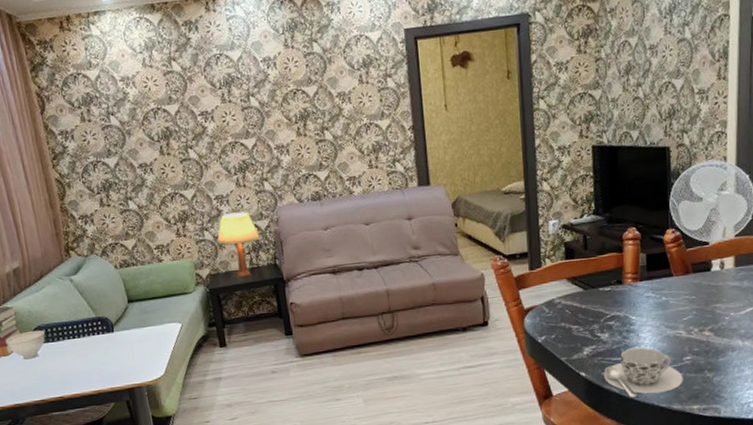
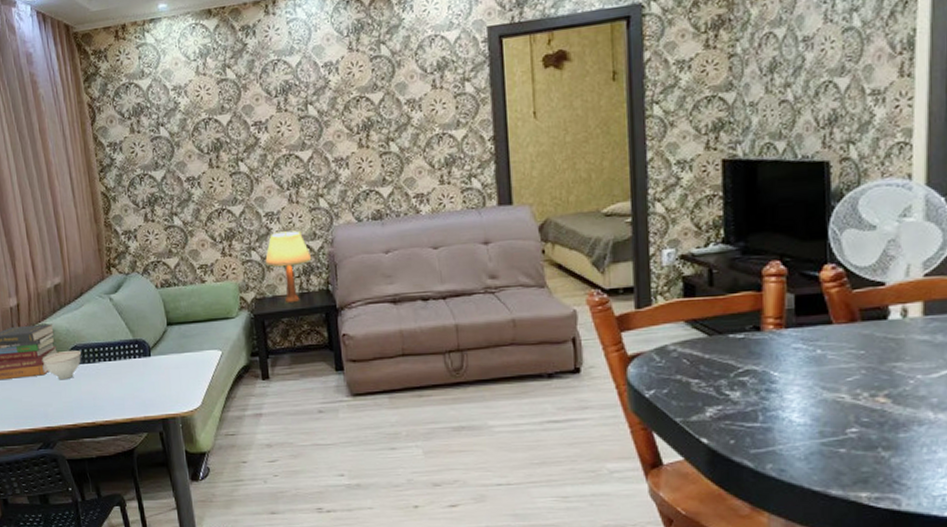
teacup: present [604,347,683,398] -> none [733,412,846,476]

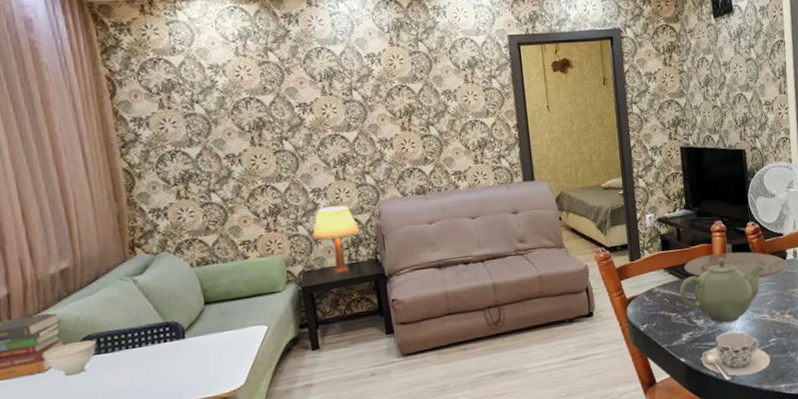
teapot: none [705,311,848,399] -> present [679,257,765,323]
plate: none [714,304,889,343] -> present [683,251,787,278]
teacup: none [733,412,846,476] -> present [701,331,771,381]

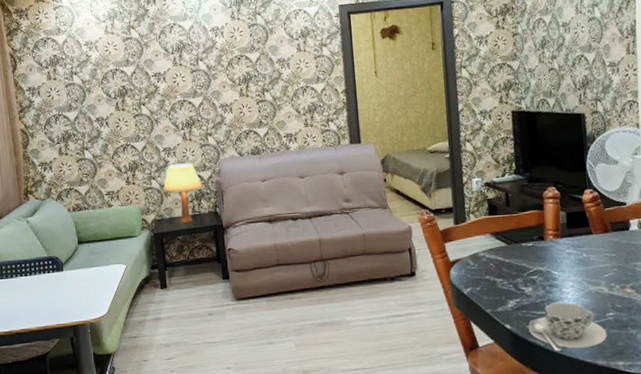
teapot: present [679,257,765,323] -> none [506,225,604,293]
plate: present [683,251,787,278] -> none [511,220,631,248]

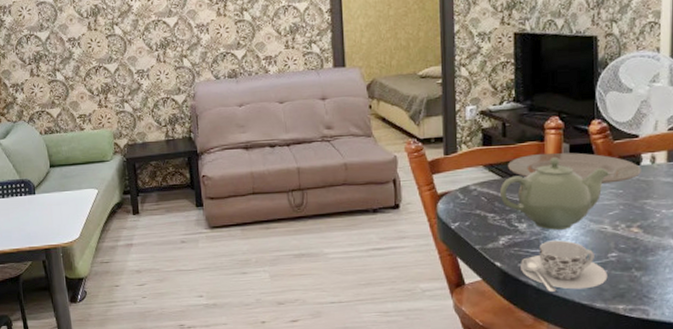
table lamp: present [162,162,203,224] -> none [135,85,177,149]
teapot: none [506,225,604,293] -> present [499,157,610,230]
plate: none [511,220,631,248] -> present [507,152,641,184]

